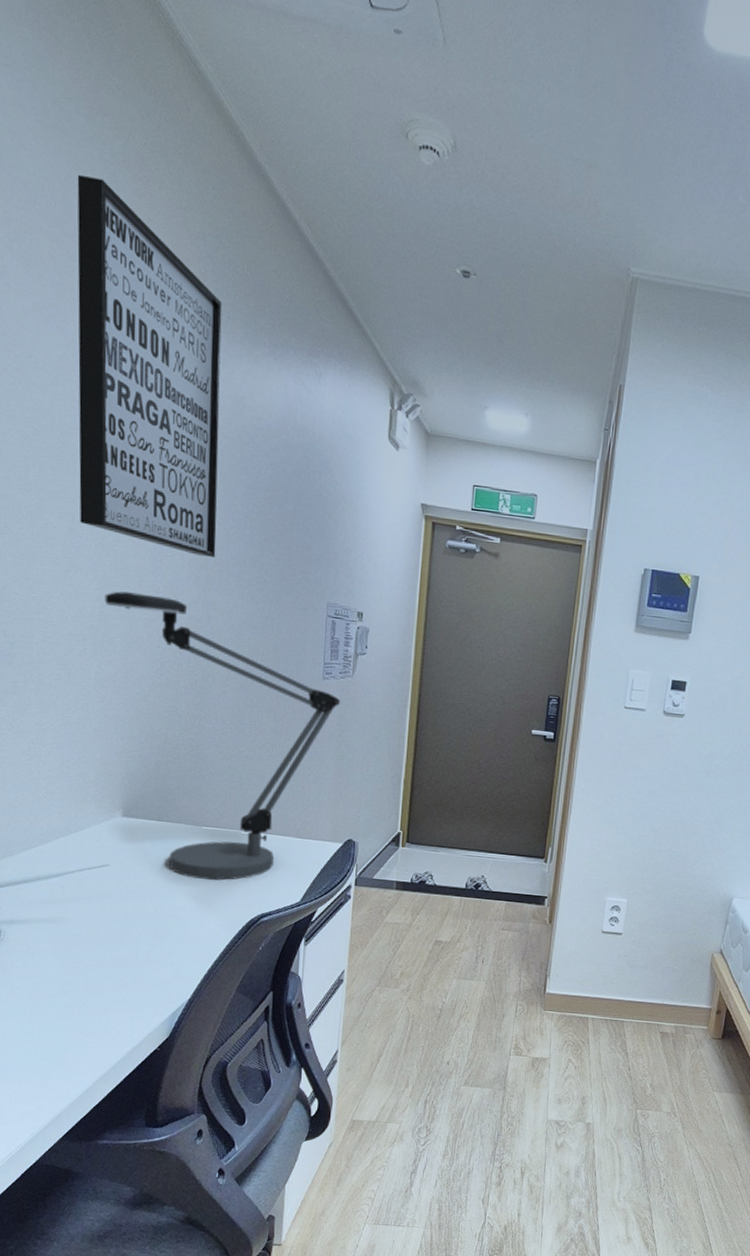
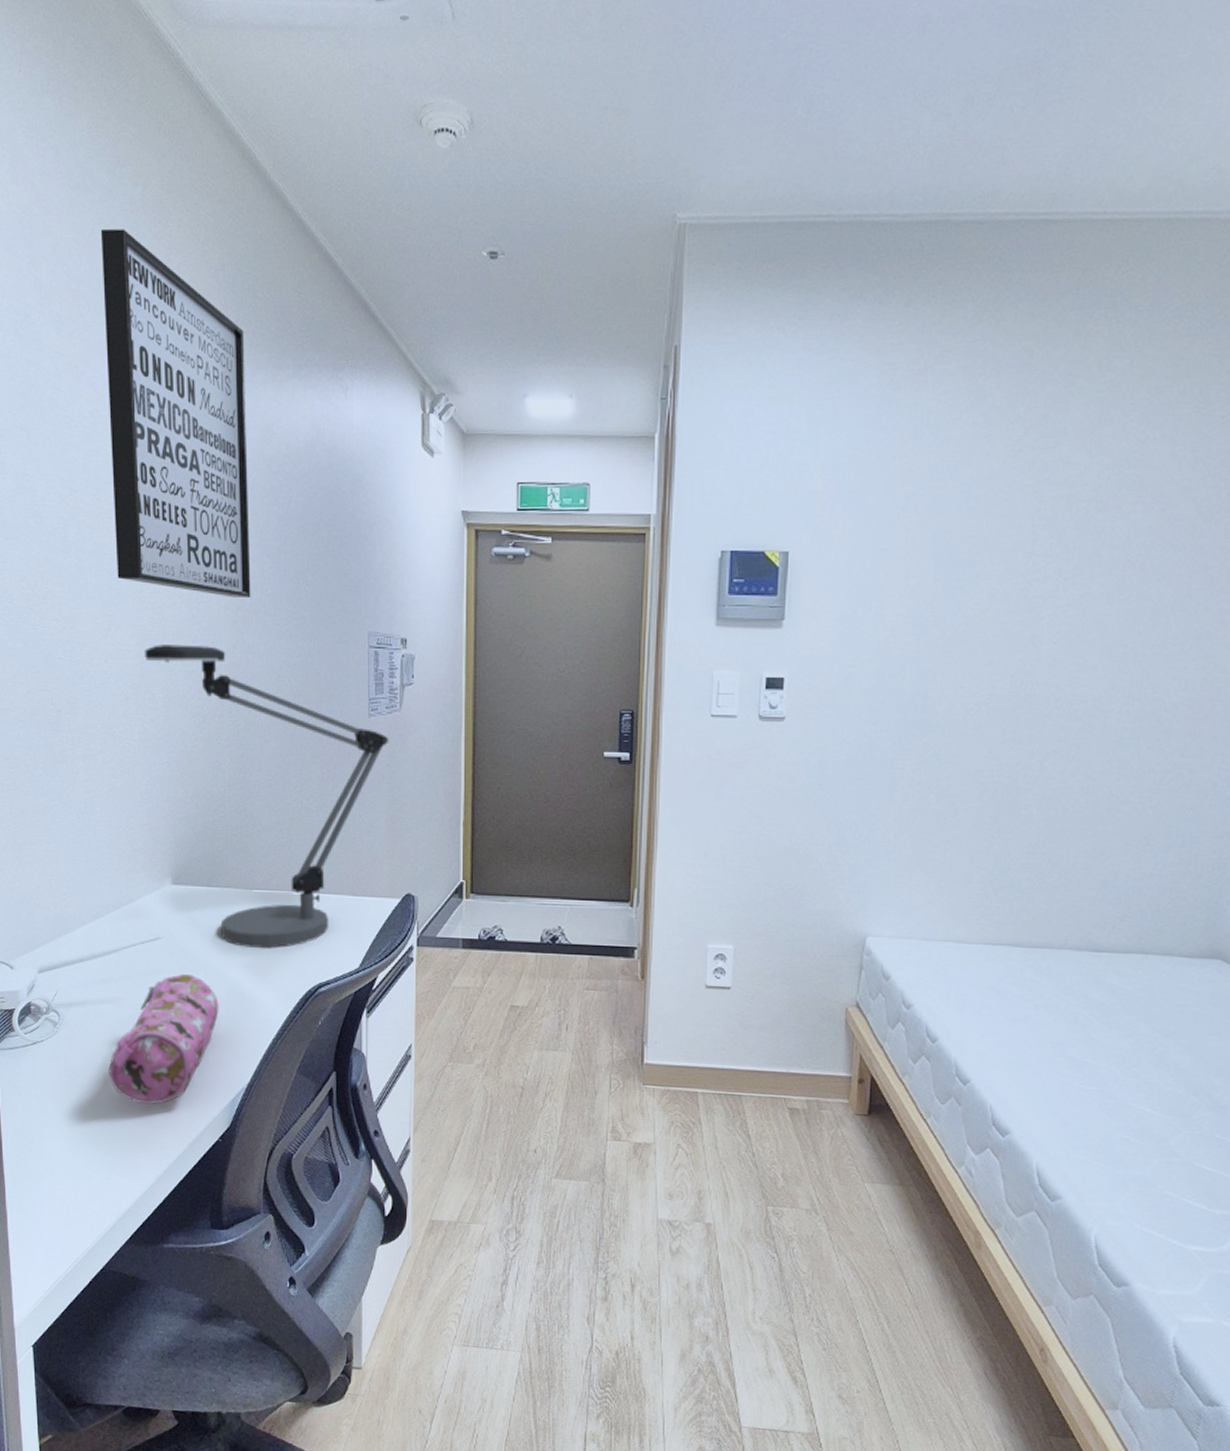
pencil case: none [49,899,164,1016] -> present [108,974,219,1104]

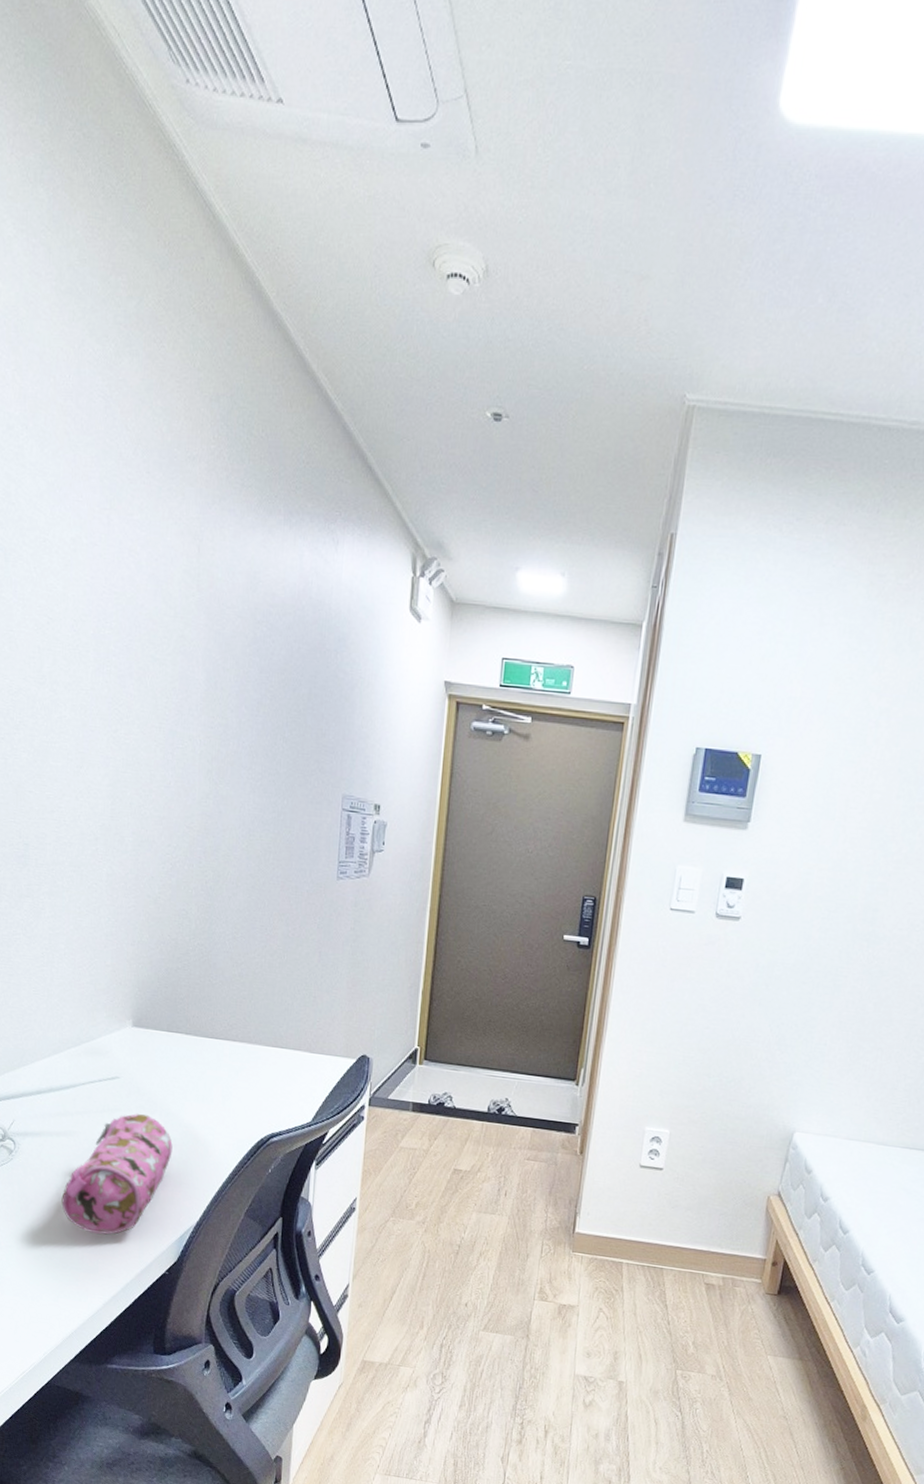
wall art: present [100,228,251,597] -> none [91,341,236,748]
desk lamp: present [144,645,388,949] -> none [116,787,355,1096]

